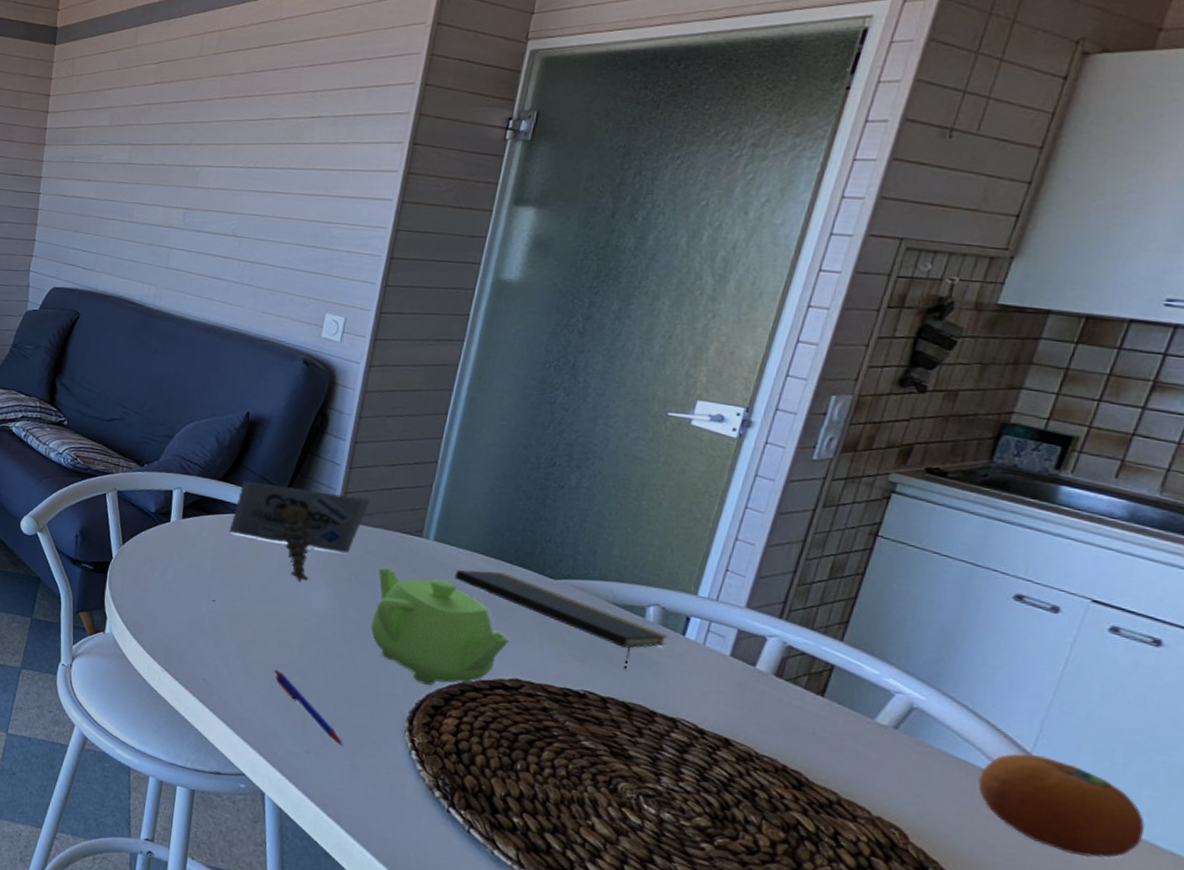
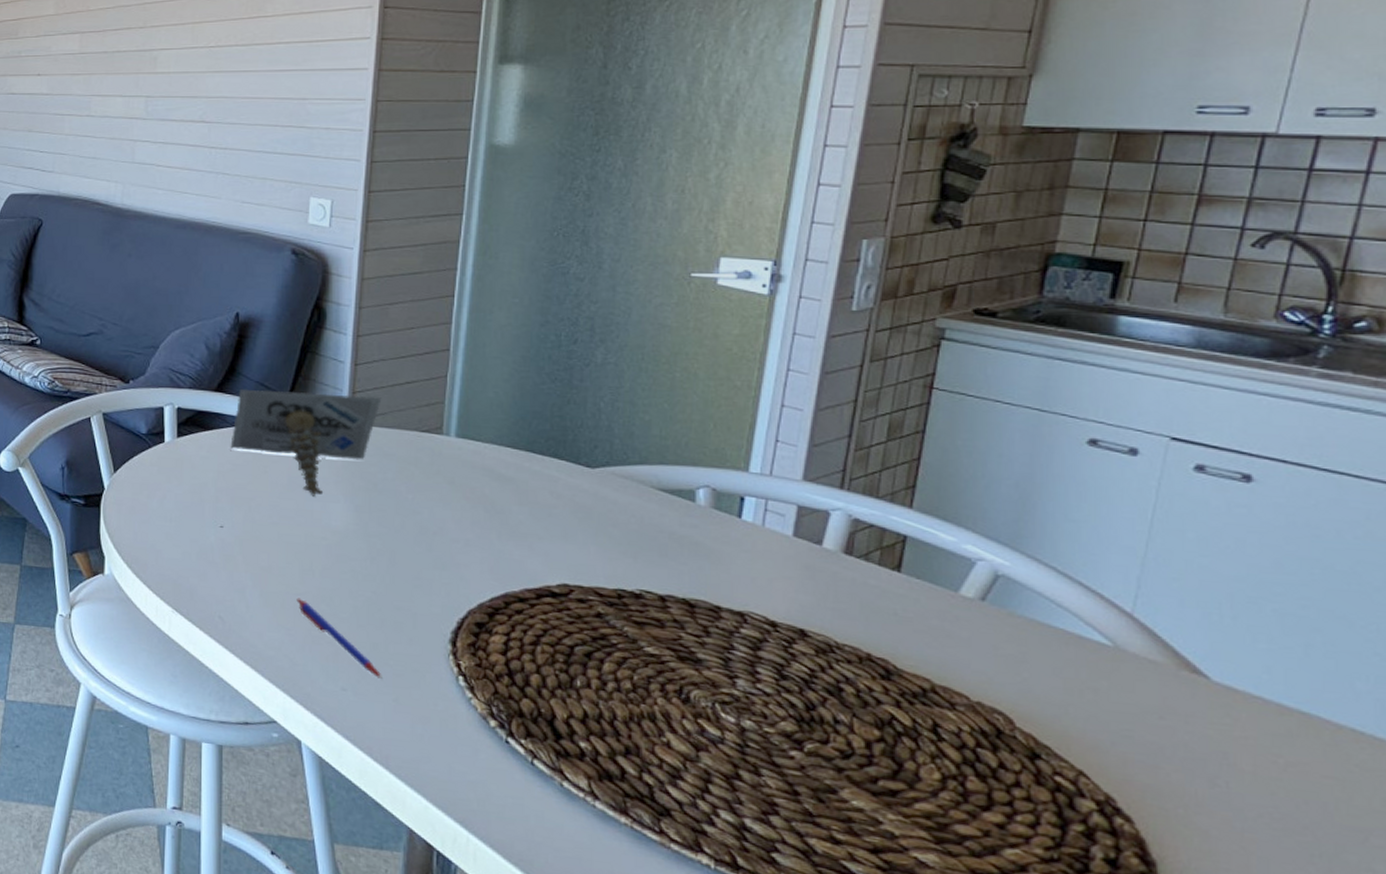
teapot: present [370,567,509,685] -> none [397,472,551,600]
notepad: present [454,569,668,671] -> none [482,465,723,564]
fruit: present [978,753,1145,858] -> none [1080,615,1266,725]

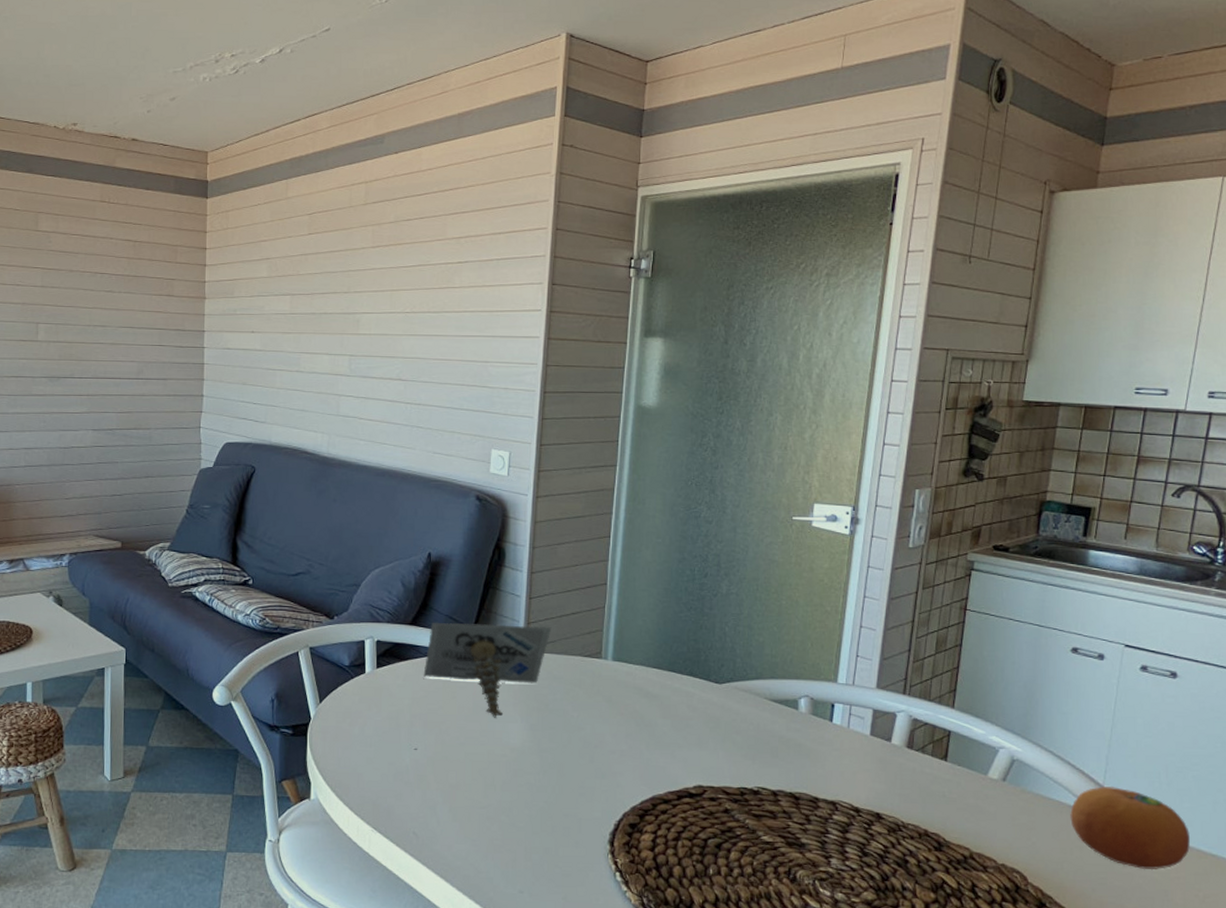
pen: present [296,598,382,679] -> none [481,811,553,880]
fruit: none [1080,615,1266,725] -> present [1070,786,1190,870]

